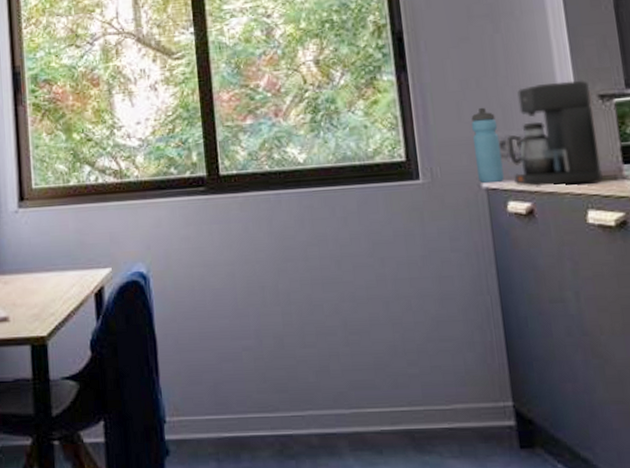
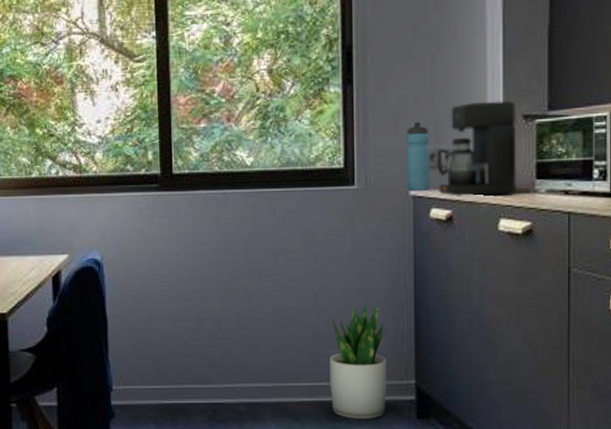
planter: none [408,310,482,451] -> present [329,301,388,419]

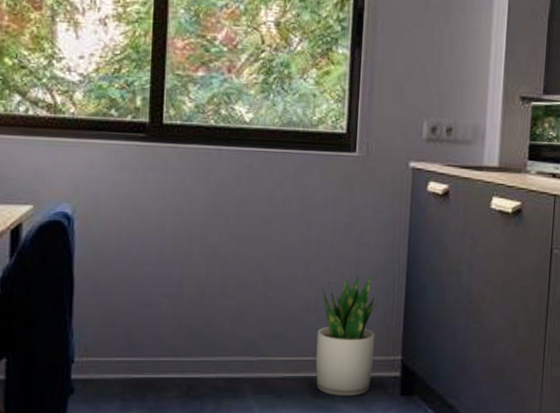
water bottle: present [406,121,430,192] -> none [408,92,433,164]
coffee maker: present [436,100,517,197] -> none [437,79,515,174]

